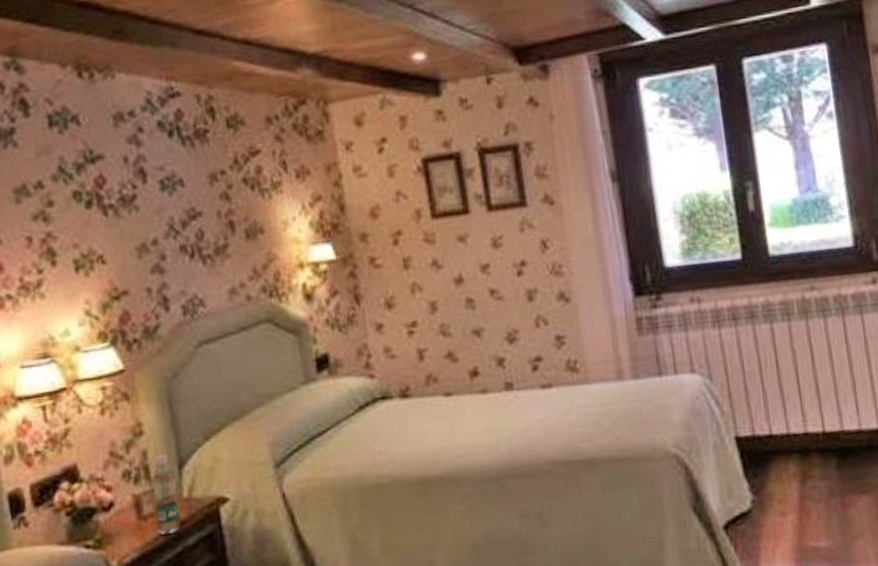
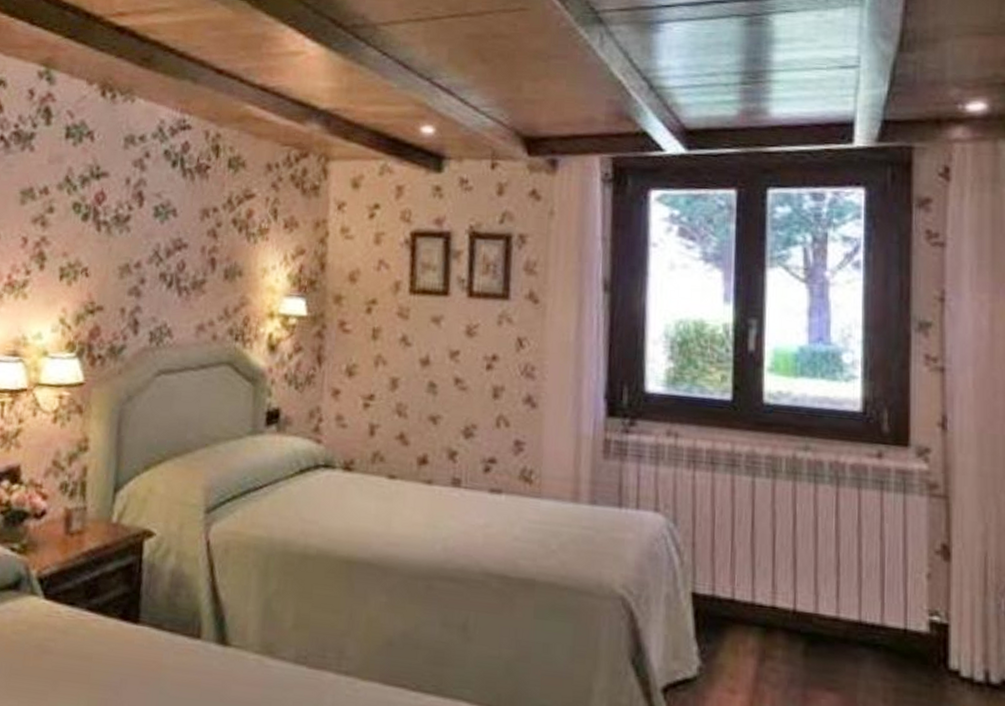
bottle: present [151,454,181,535] -> none [81,474,109,557]

